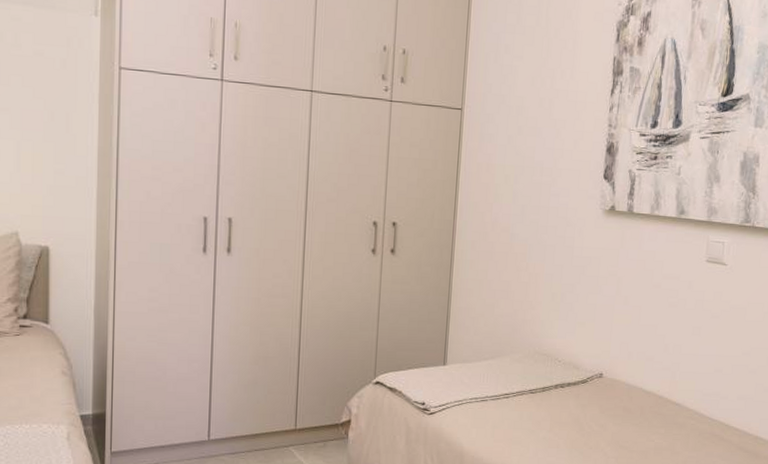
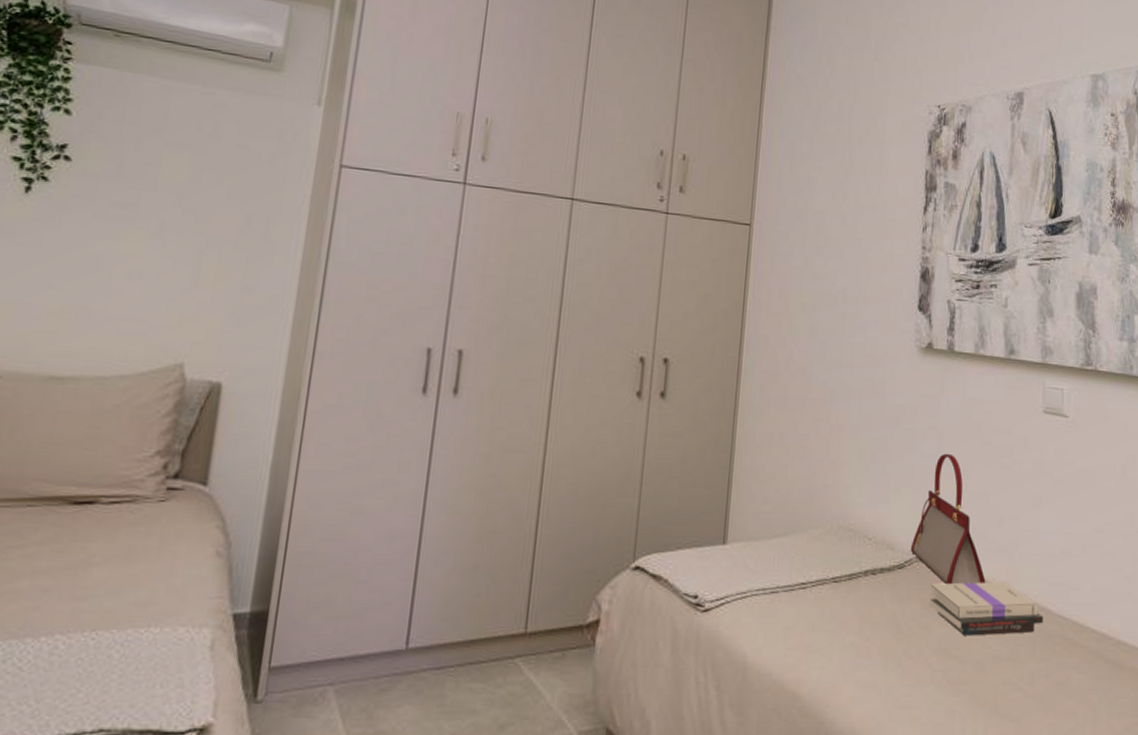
handbag: none [592,295,652,395] -> present [910,453,986,585]
books: none [606,393,697,433] -> present [929,581,1044,636]

